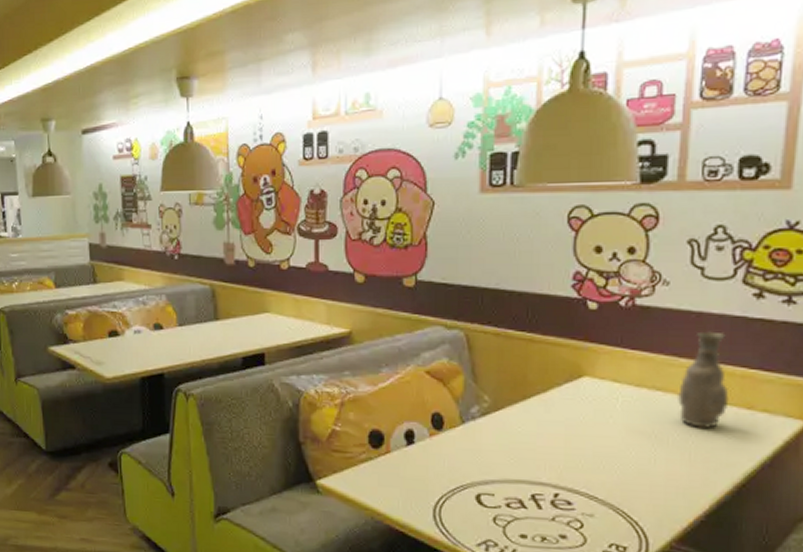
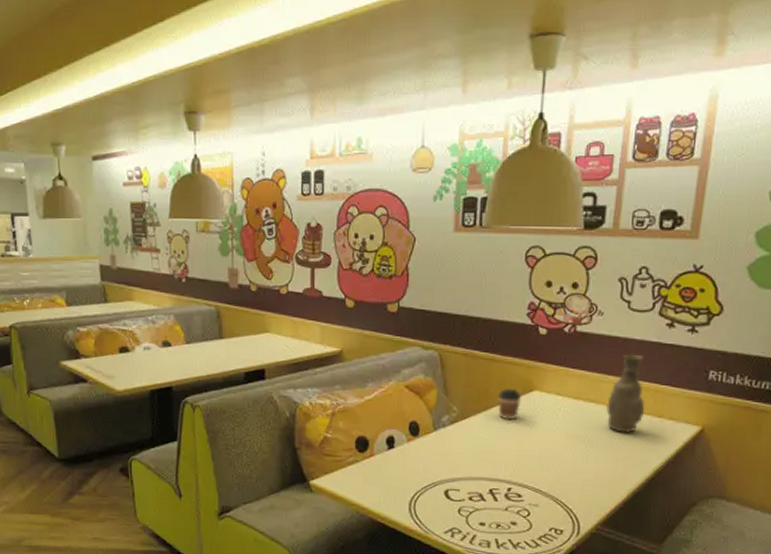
coffee cup: none [537,373,569,411] -> present [497,388,522,419]

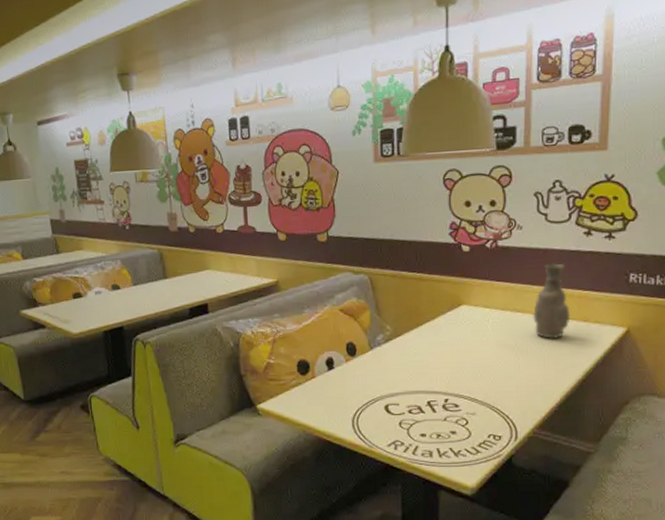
coffee cup: present [497,388,522,419] -> none [427,304,451,334]

